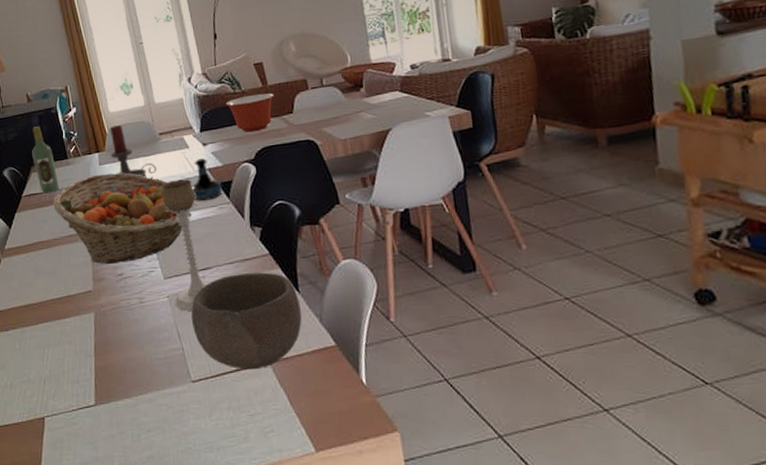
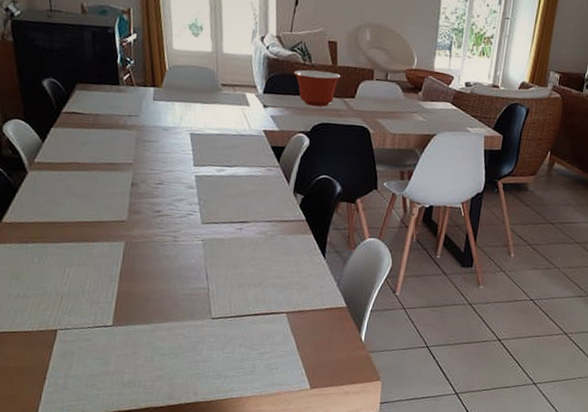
wine bottle: present [32,126,59,194] -> none [79,42,106,116]
fruit basket: present [53,173,183,264] -> none [96,109,229,201]
candle holder: present [109,125,157,178] -> none [167,64,213,124]
candle holder: present [162,179,207,311] -> none [208,133,248,257]
tequila bottle: present [191,158,223,201] -> none [244,119,275,160]
bowl: present [191,272,302,370] -> none [221,232,324,317]

